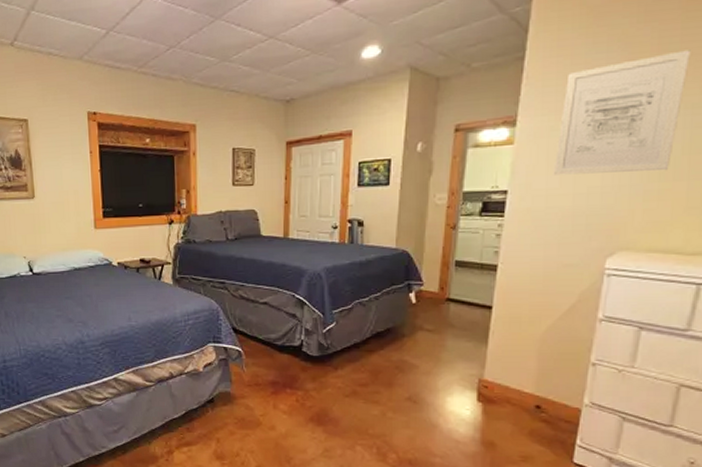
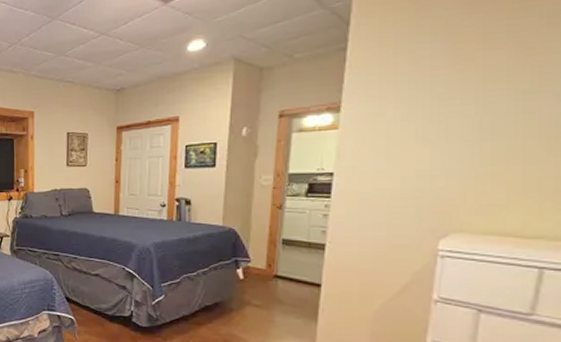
wall art: present [554,50,691,175] -> none [381,38,519,159]

